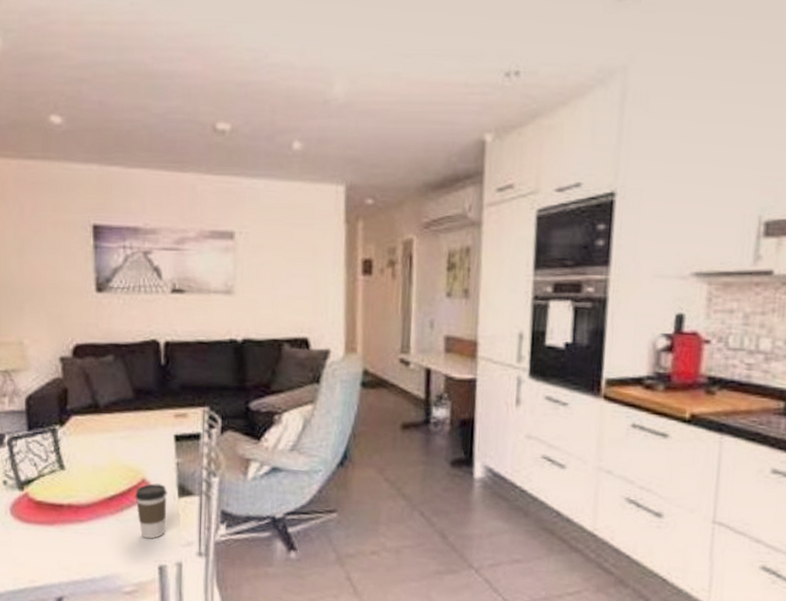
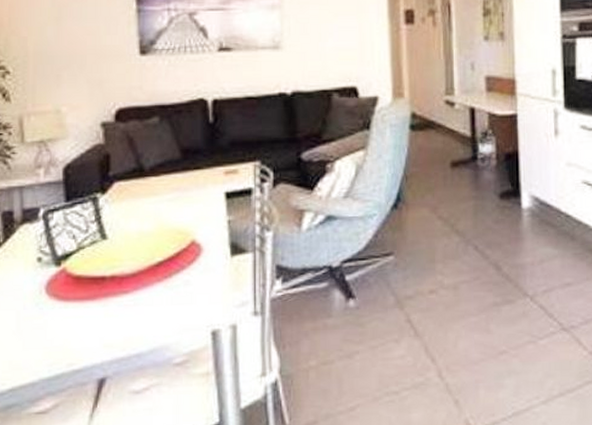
coffee cup: present [135,483,167,539] -> none [185,244,219,304]

